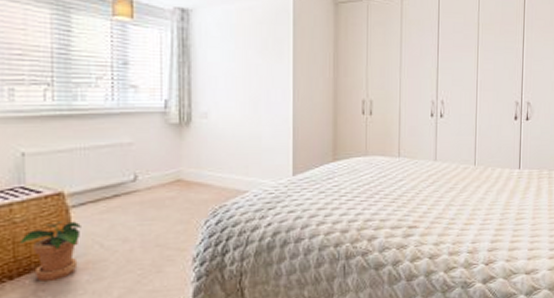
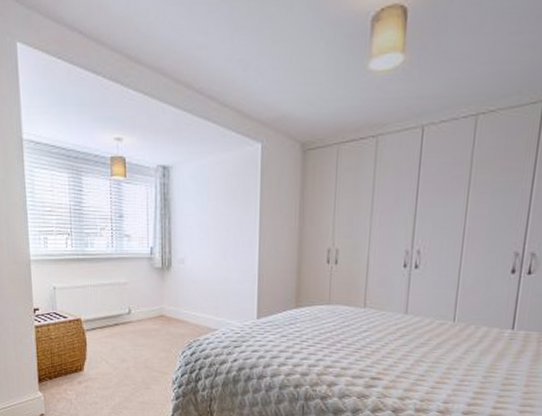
potted plant: present [19,220,81,282] -> none [54,340,93,384]

